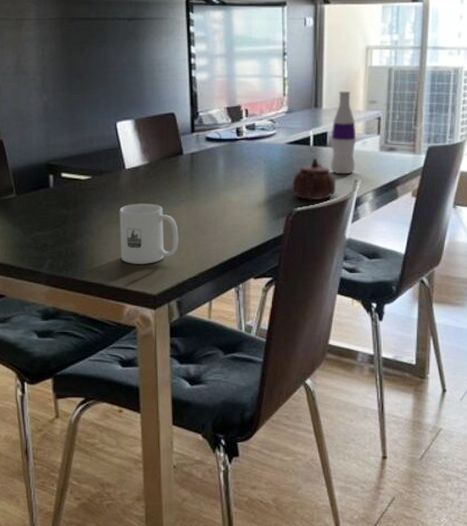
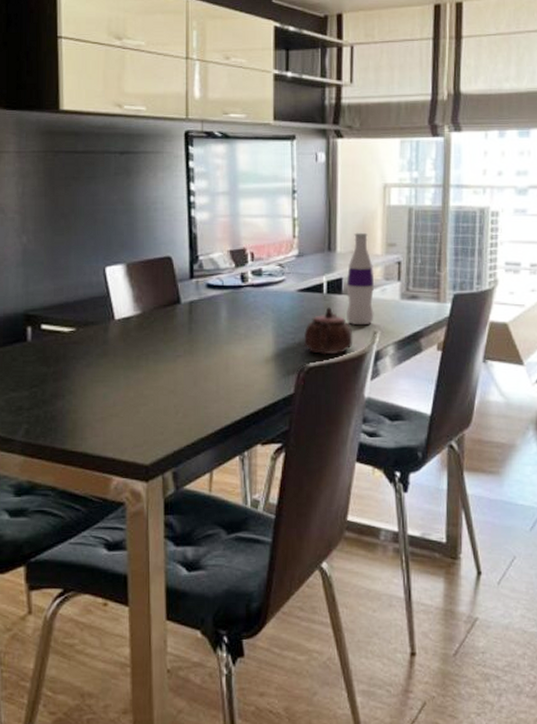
mug: present [119,204,179,264] -> none [107,359,175,429]

